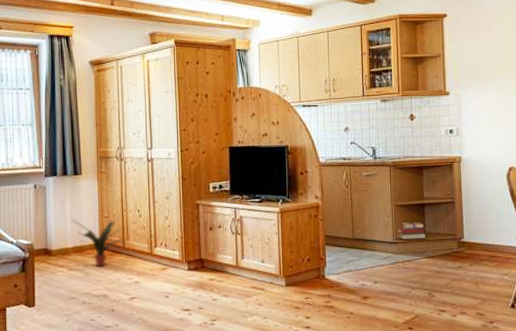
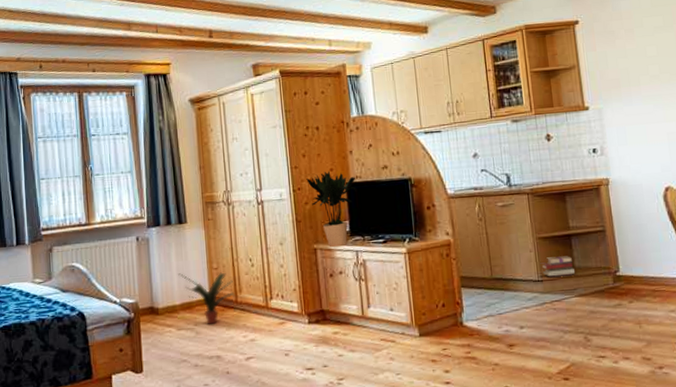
potted plant: none [193,135,239,204] -> present [306,171,358,248]

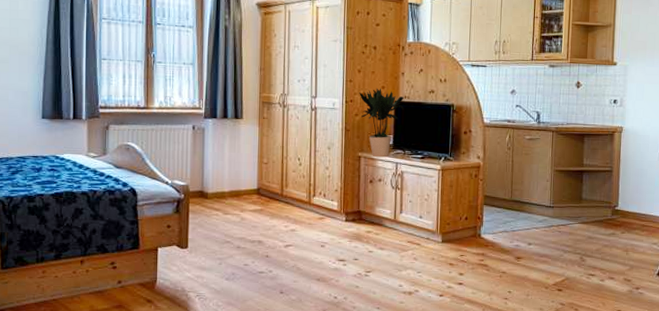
potted plant: present [178,272,235,325] -> none [230,164,281,213]
books: present [540,256,575,277] -> none [553,188,581,205]

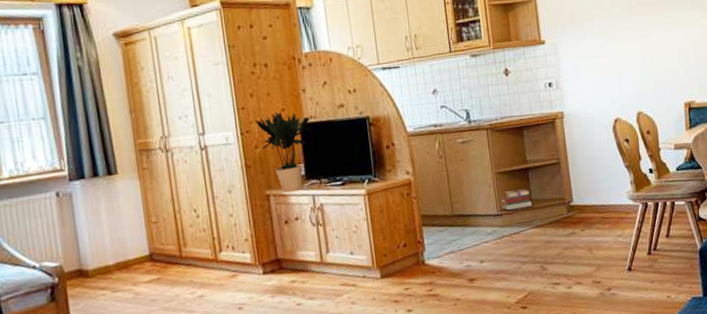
books: none [553,188,581,205] -> present [499,189,532,211]

